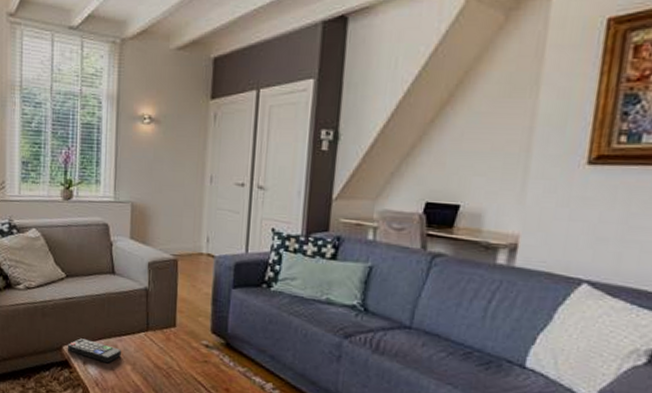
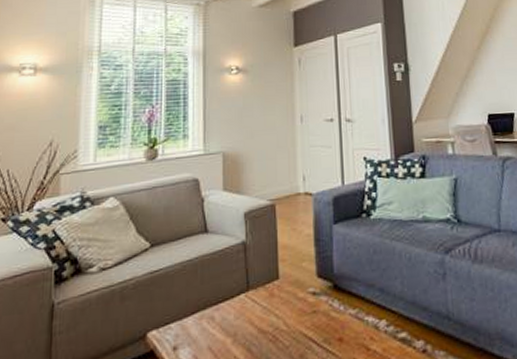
remote control: present [67,338,122,364] -> none [152,317,220,342]

